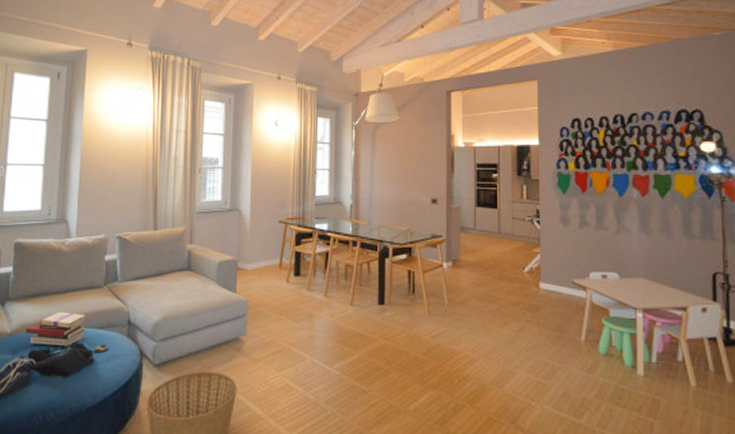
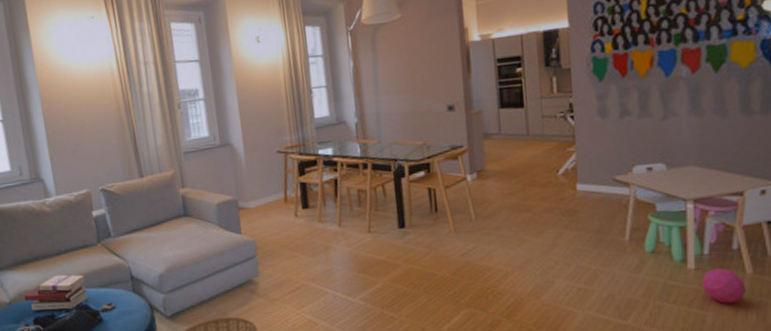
ball: none [650,378,691,415] -> present [702,268,747,305]

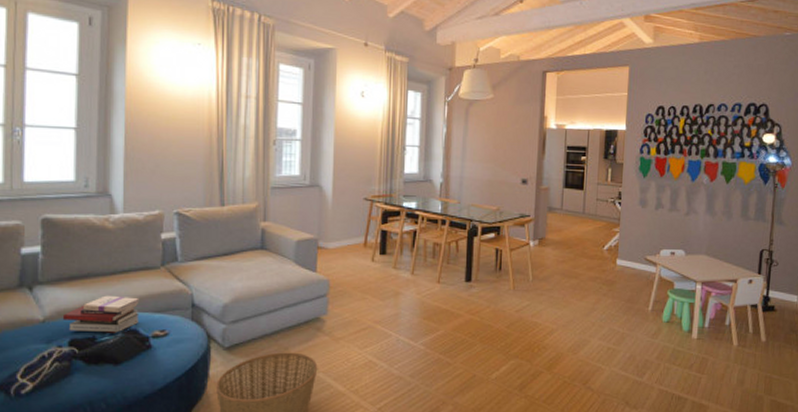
ball: present [702,268,747,305] -> none [701,340,732,370]

